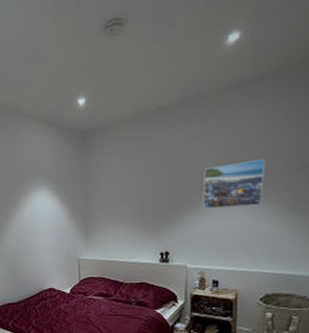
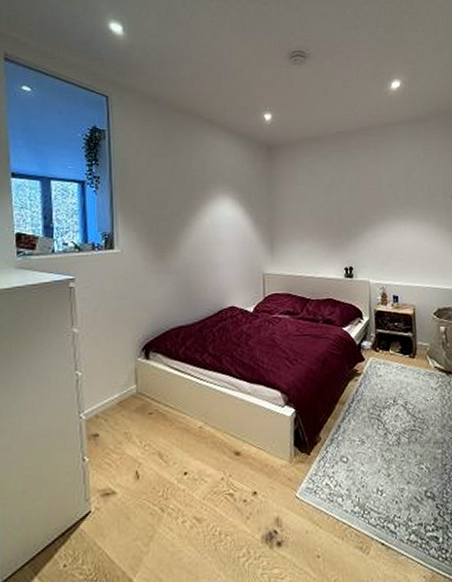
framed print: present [202,159,266,209] -> none [379,186,428,227]

